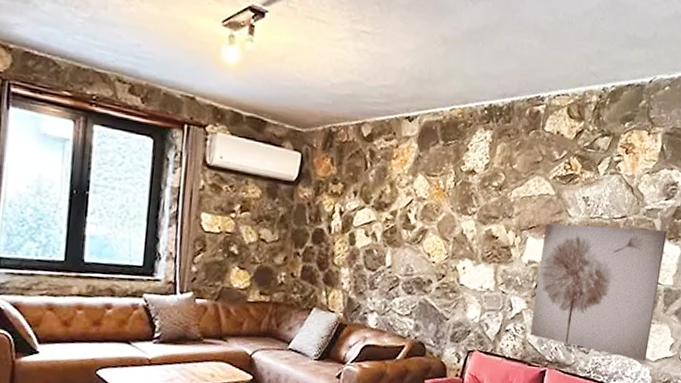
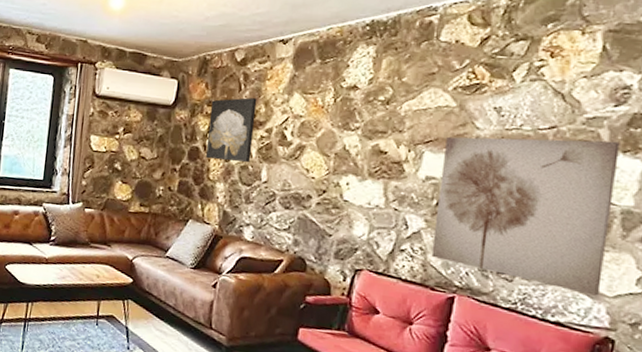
wall art: none [330,176,383,247] -> present [205,97,257,163]

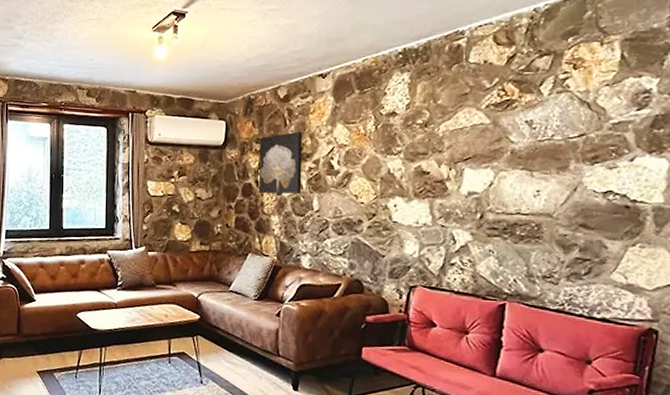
wall art: present [431,136,620,296] -> none [480,143,645,290]

